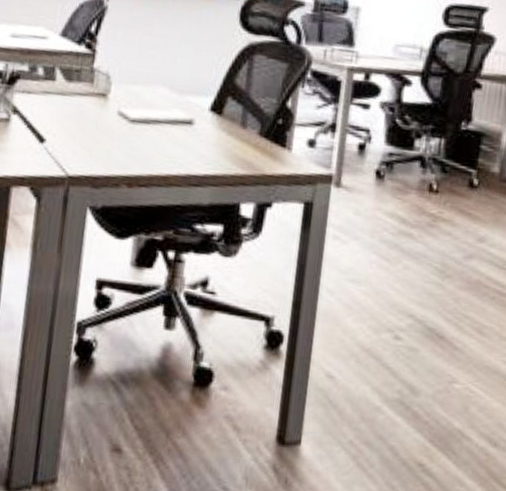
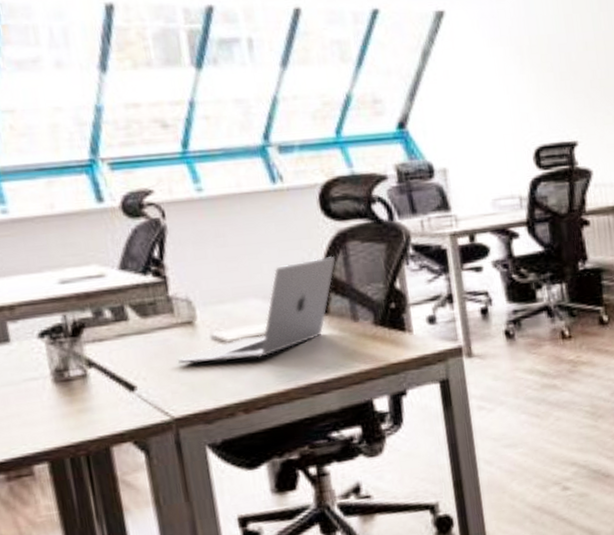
laptop: none [85,62,240,141] -> present [178,255,336,364]

